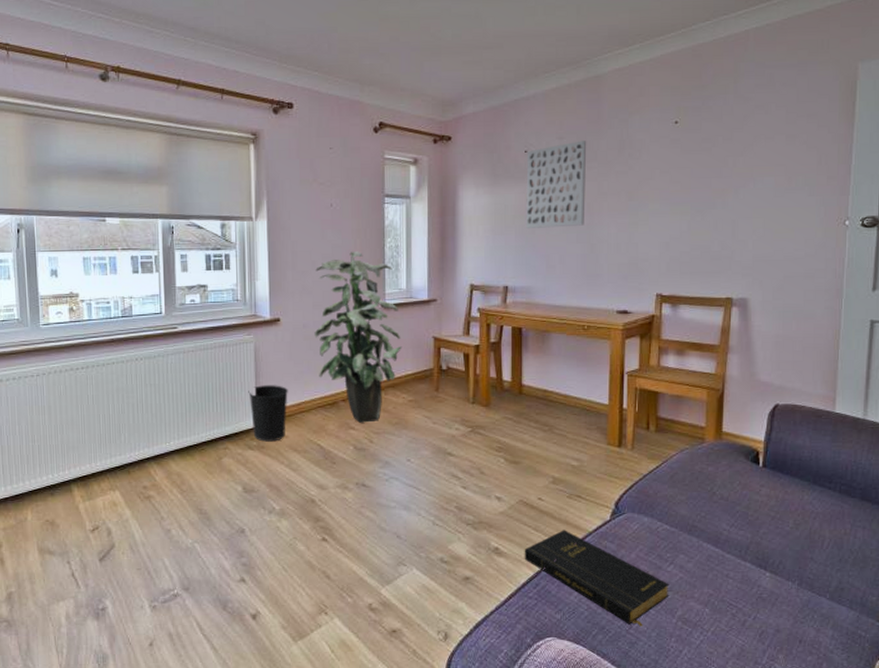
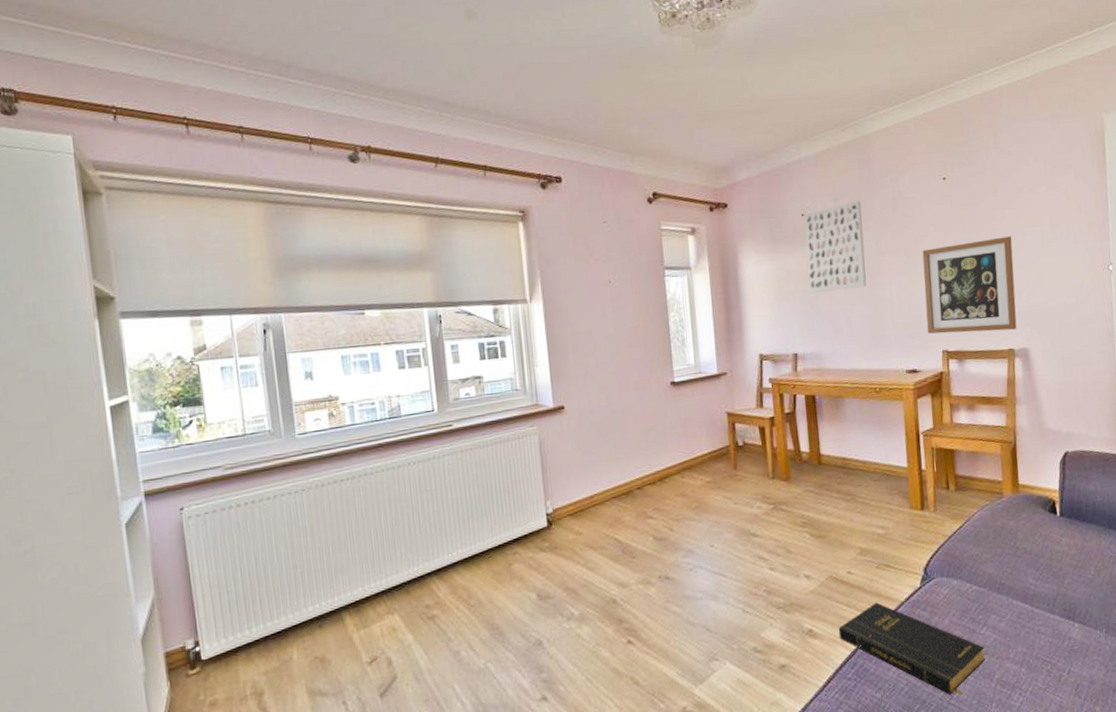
wastebasket: present [248,385,288,442] -> none [535,478,579,542]
indoor plant: present [314,252,403,423] -> none [598,328,696,511]
wall art: none [642,184,741,279] -> present [922,236,1017,334]

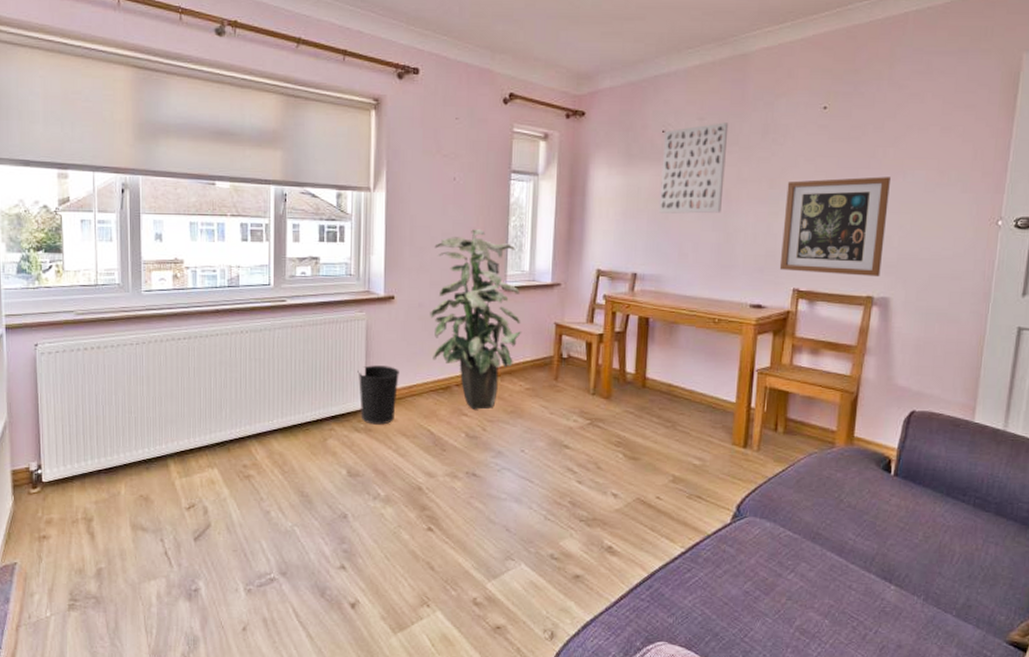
wastebasket: none [535,478,579,542] -> present [357,365,399,425]
indoor plant: none [598,328,696,511] -> present [430,229,522,410]
book: present [838,602,986,696] -> none [638,531,789,635]

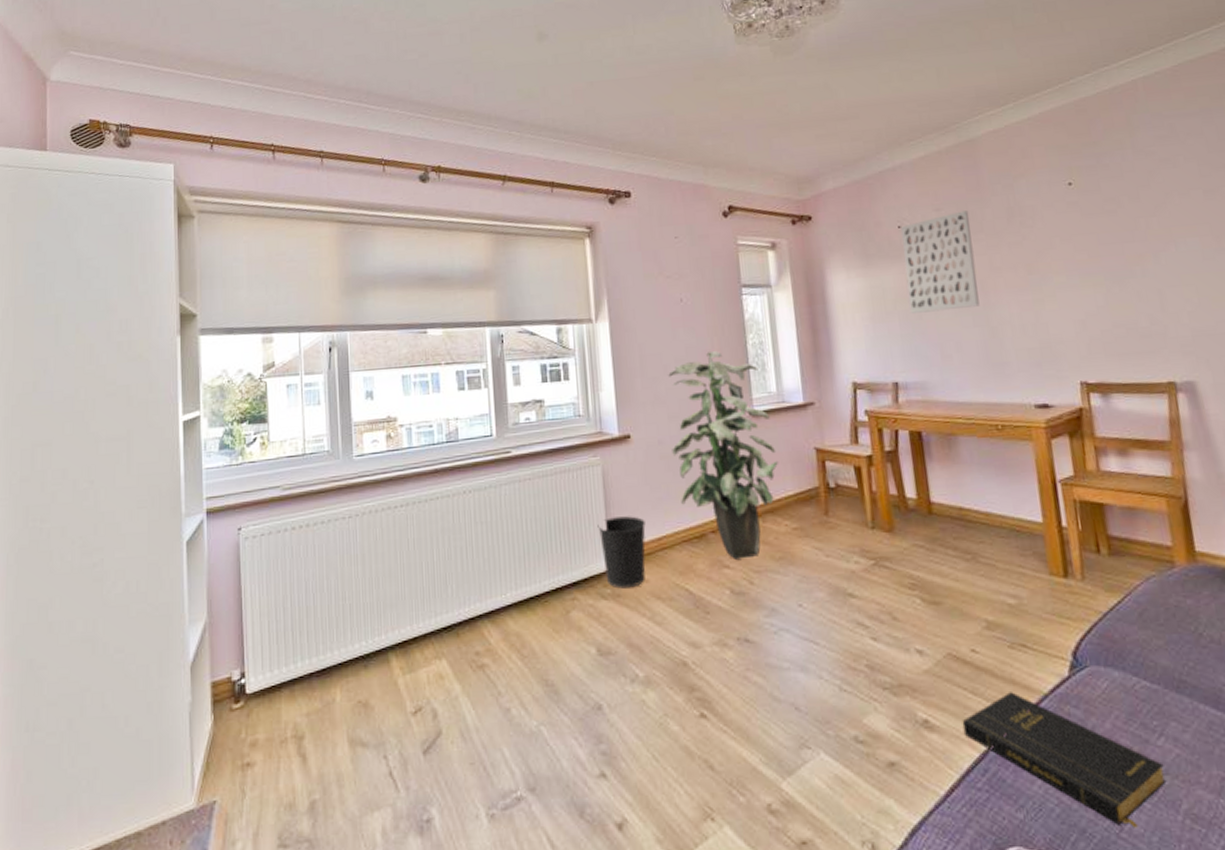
book: none [638,531,789,635] -> present [962,692,1167,828]
wall art: present [779,177,890,276] -> none [1047,248,1178,363]

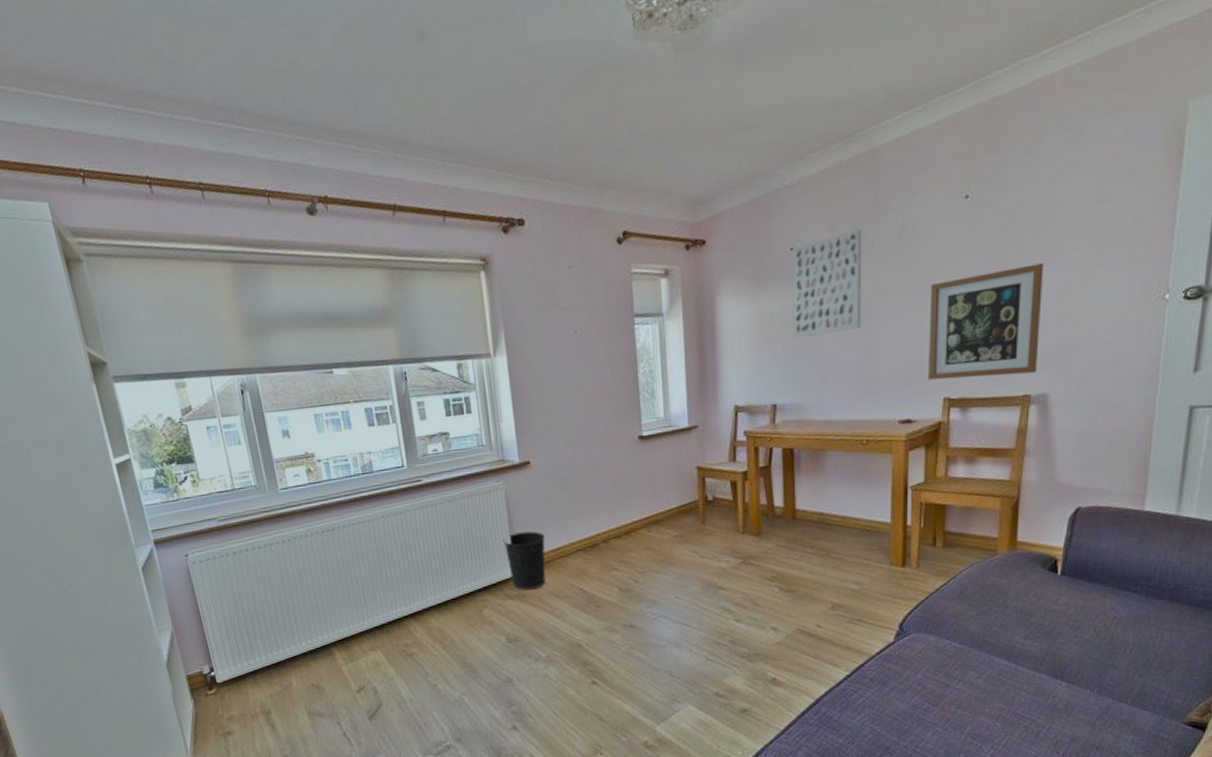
indoor plant: present [668,351,779,559] -> none [564,381,664,563]
book: present [962,692,1167,828] -> none [803,655,958,745]
wall art: none [1047,248,1178,363] -> present [927,263,1043,380]

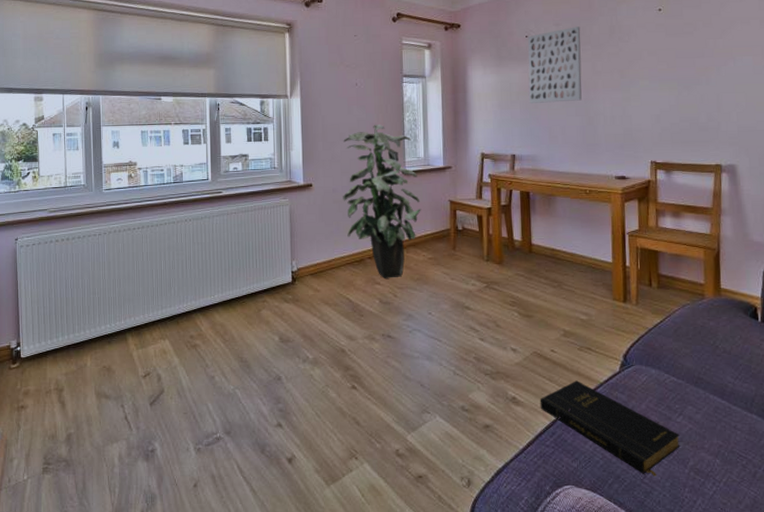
wastebasket: present [503,531,546,591] -> none [284,244,320,295]
indoor plant: none [564,381,664,563] -> present [343,125,422,278]
book: none [803,655,958,745] -> present [539,381,680,476]
wall art: present [927,263,1043,380] -> none [635,63,725,147]

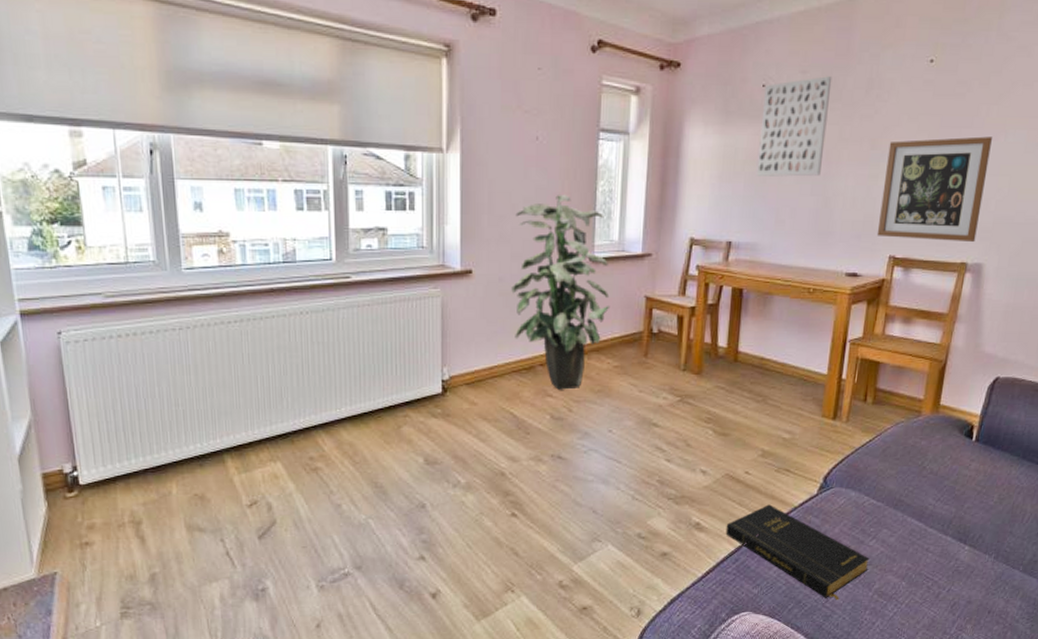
wall art: none [635,63,725,147] -> present [877,136,992,242]

